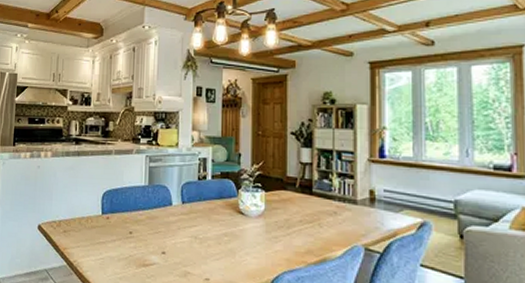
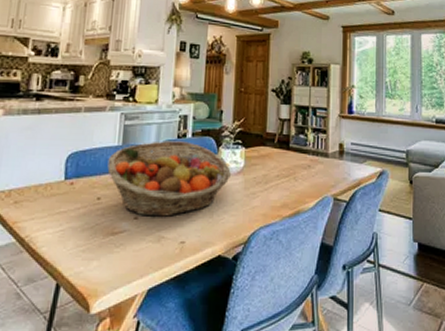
fruit basket: none [137,182,251,254] -> present [107,141,231,217]

